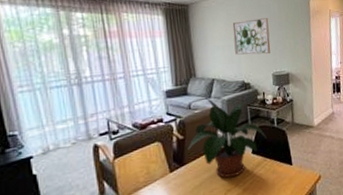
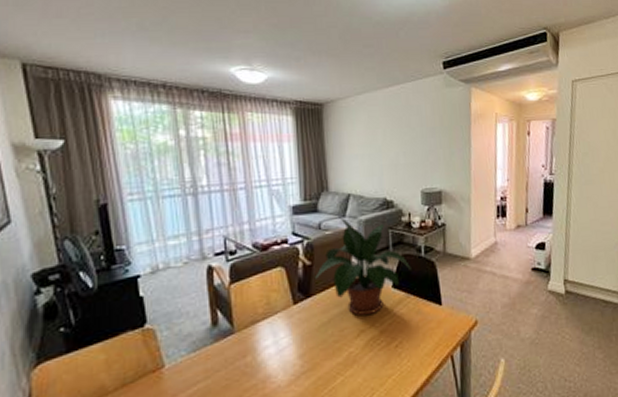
wall art: present [232,18,271,55] -> none [374,122,420,167]

